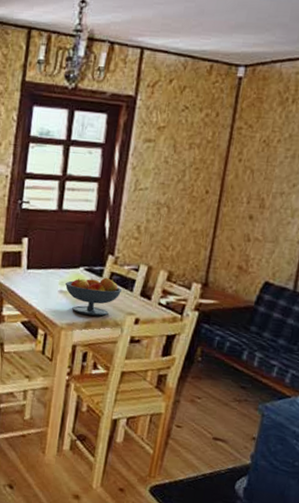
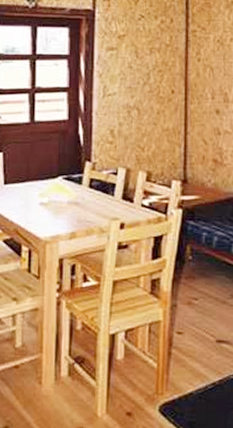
fruit bowl: present [64,277,123,316] -> none [44,184,104,225]

